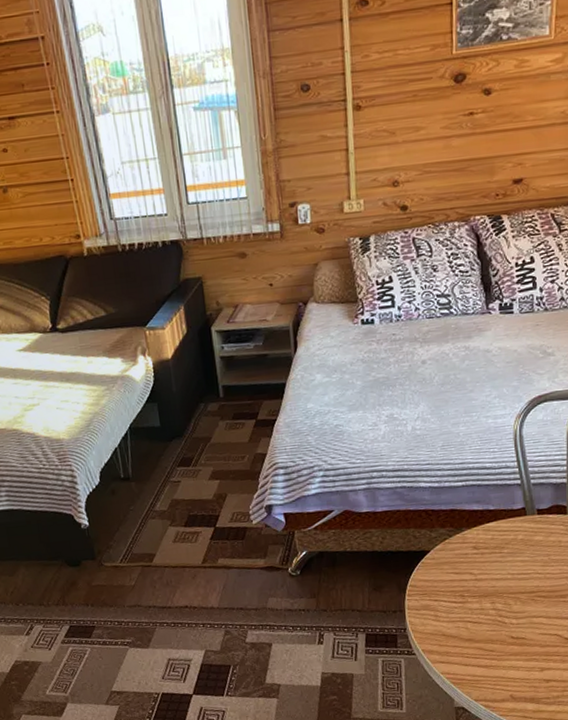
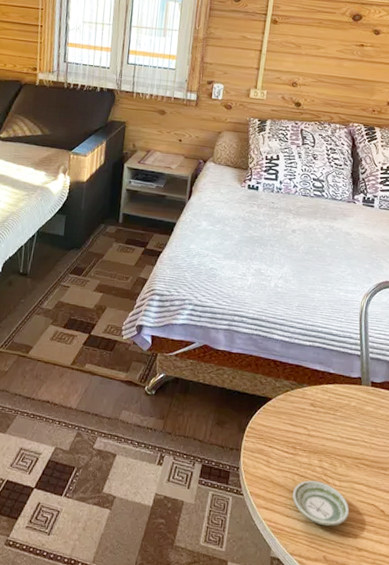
saucer: none [468,623,532,666] -> present [292,480,350,526]

